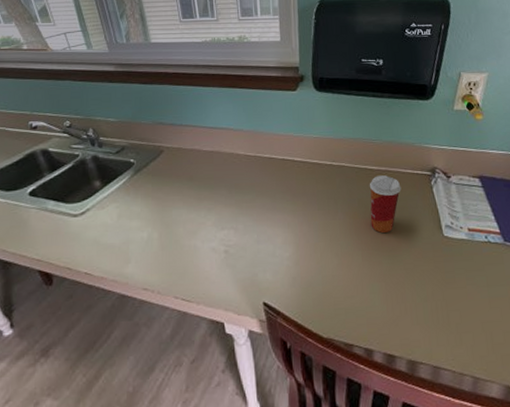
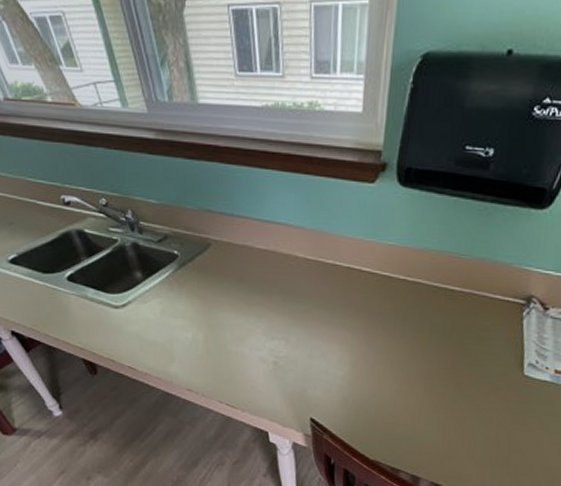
paper cup: present [369,175,402,233] -> none [440,298,485,363]

